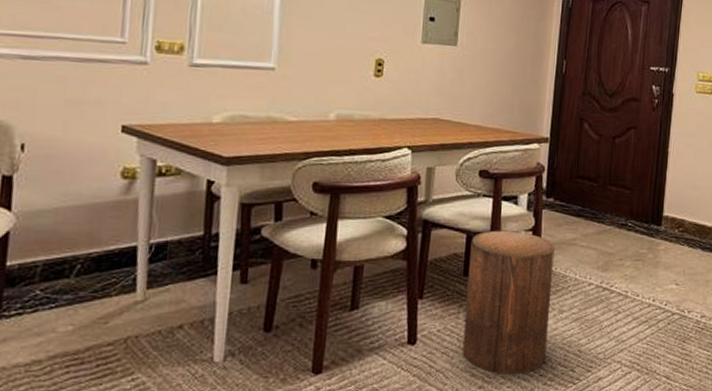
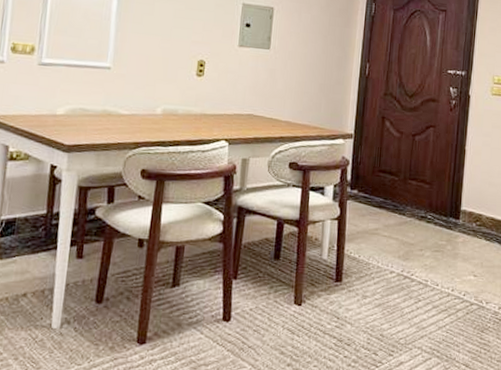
stool: present [462,230,555,374] -> none [272,218,359,354]

